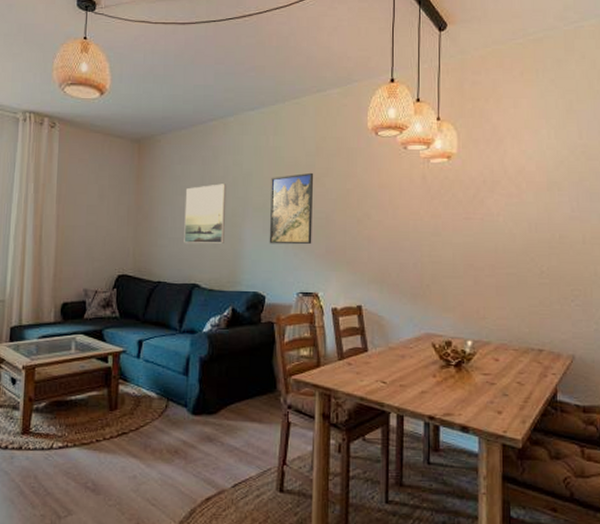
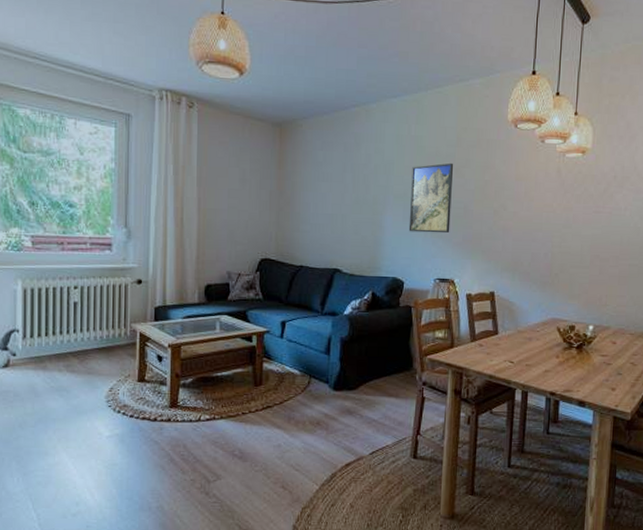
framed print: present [184,184,227,244] -> none [326,171,368,230]

